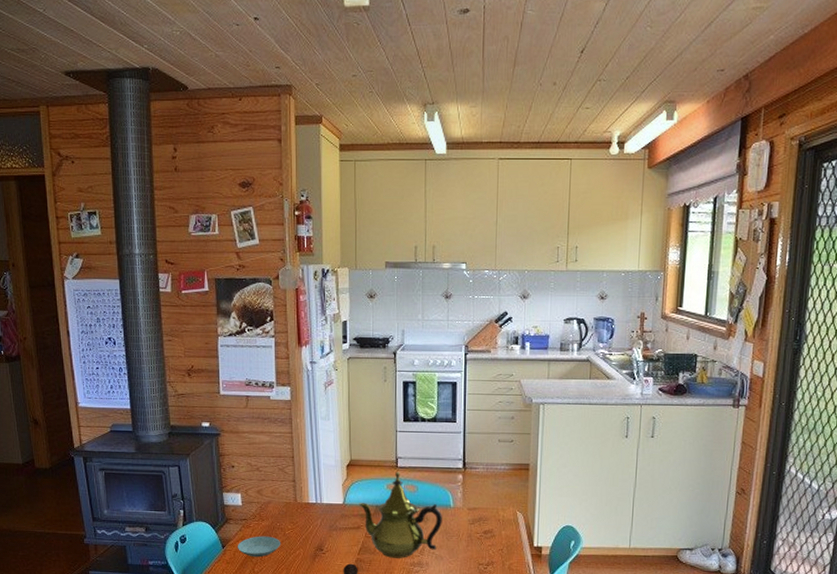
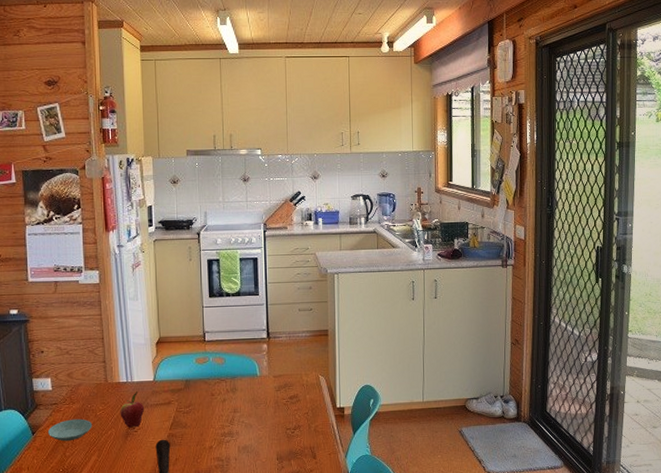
fruit: none [308,514,333,549] -> present [120,392,145,428]
teapot: present [359,472,442,558] -> none [169,346,250,430]

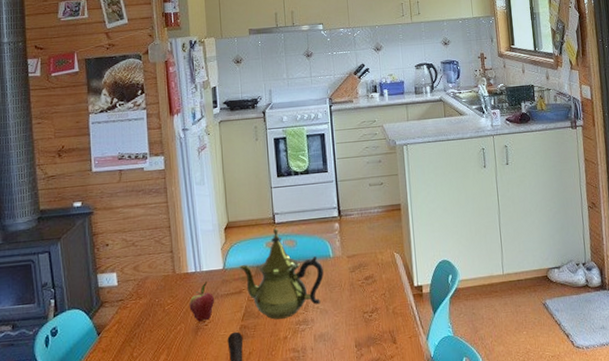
saucer: present [47,418,93,442] -> none [113,314,161,341]
teapot: none [169,346,250,430] -> present [239,228,324,320]

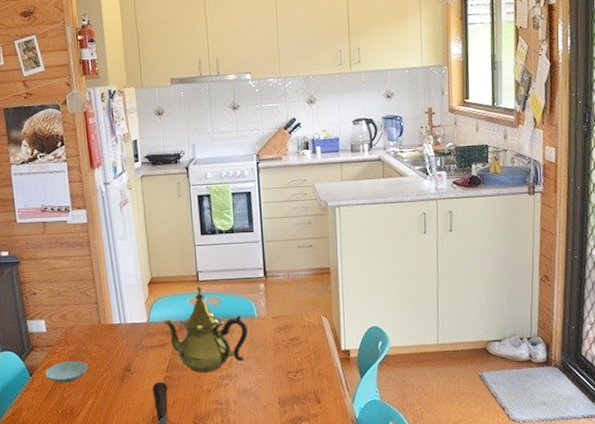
saucer: none [113,314,161,341] -> present [44,360,89,383]
fruit: present [189,282,215,322] -> none [115,333,140,370]

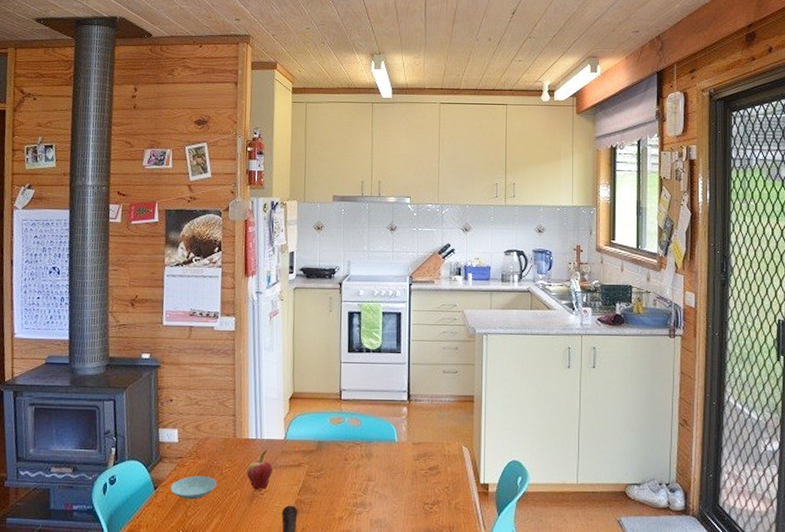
fruit: none [115,333,140,370] -> present [247,450,273,490]
teapot: present [163,286,248,373] -> none [300,405,386,498]

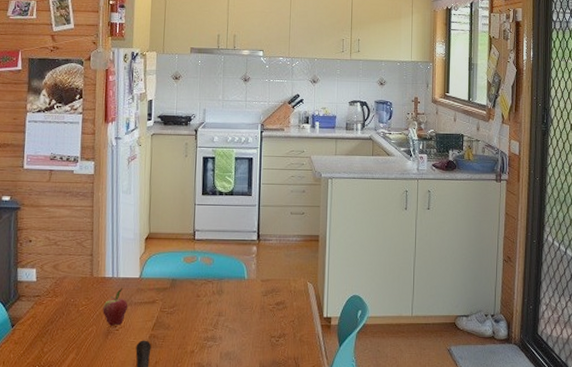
saucer: present [170,475,218,500] -> none [27,313,74,336]

